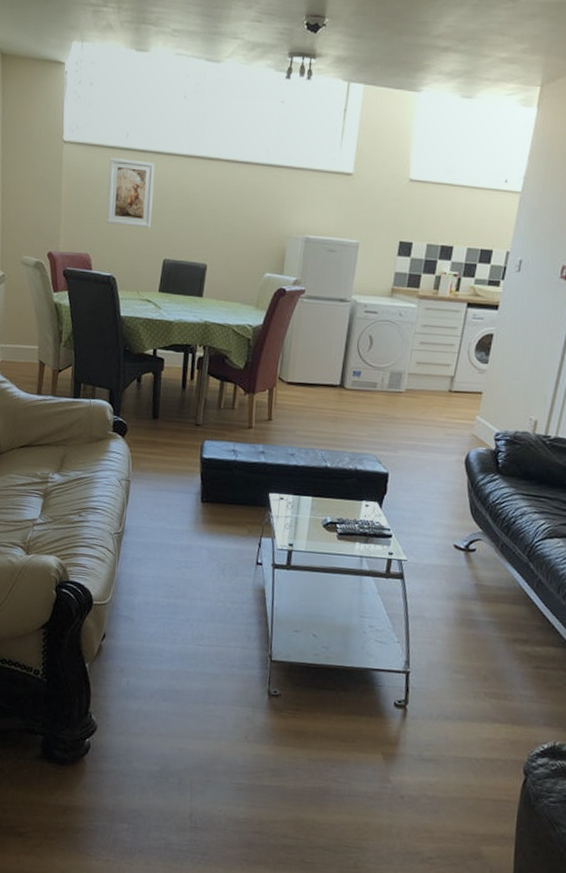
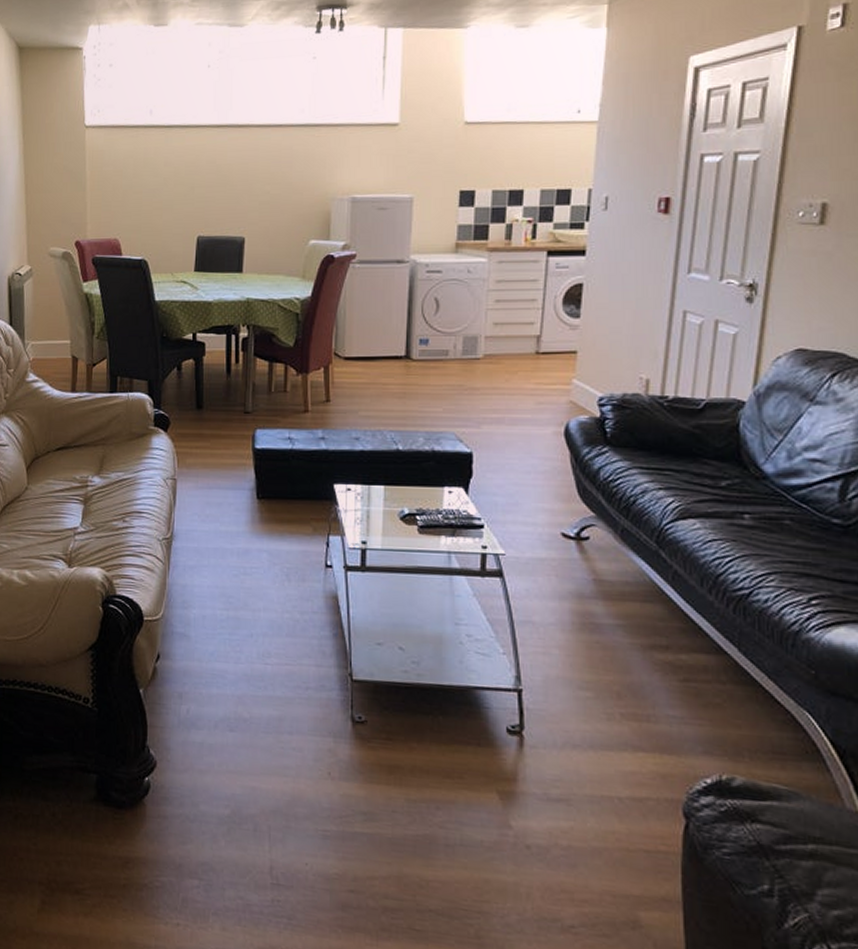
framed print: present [107,158,155,228] -> none [134,136,182,206]

